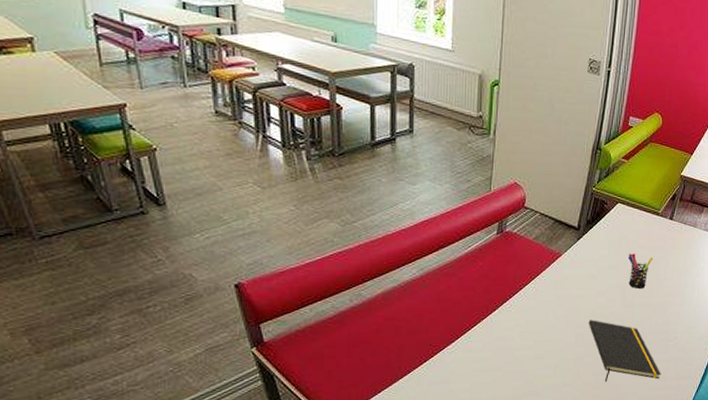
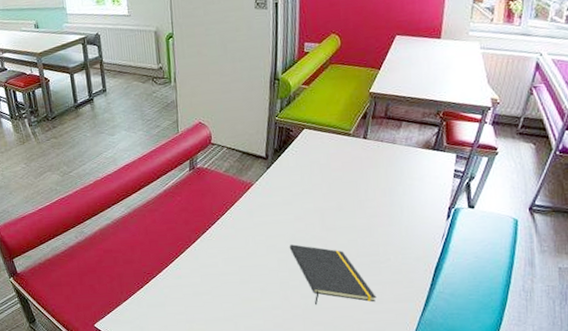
pen holder: present [627,253,653,289] -> none [322,176,351,212]

